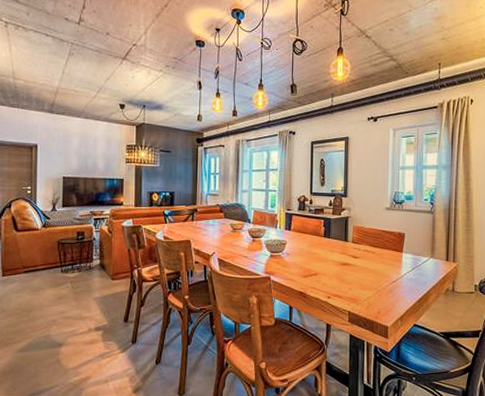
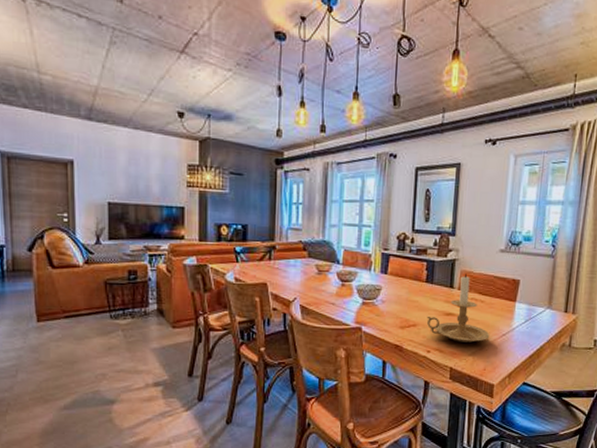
candle holder: none [326,229,382,289] -> present [427,274,490,343]

